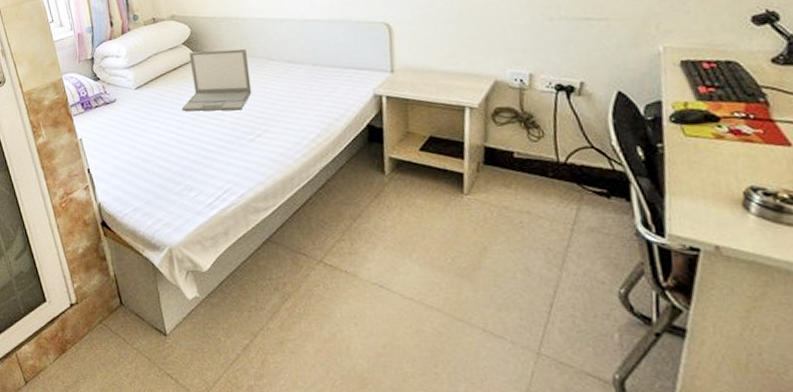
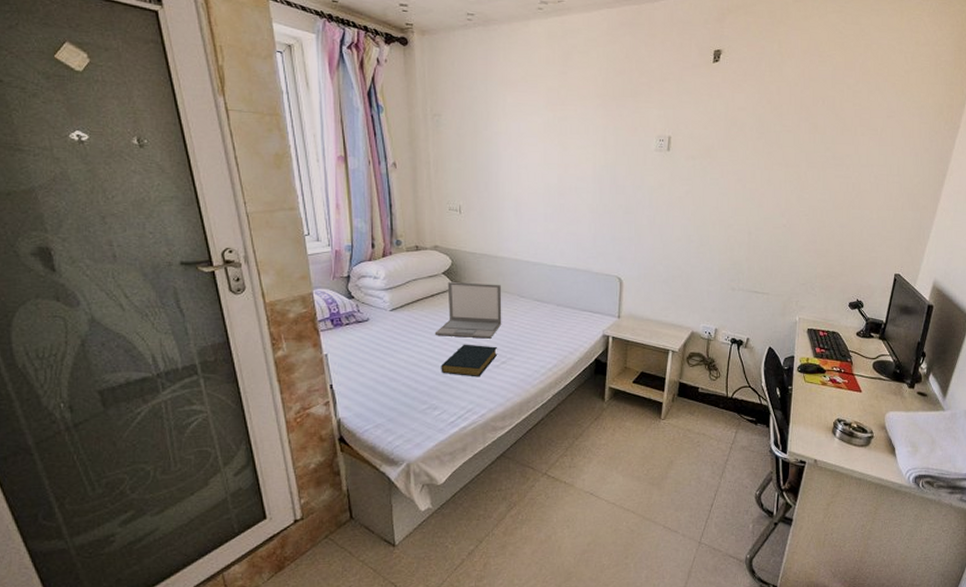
hardback book: none [192,117,252,154] -> present [441,344,498,377]

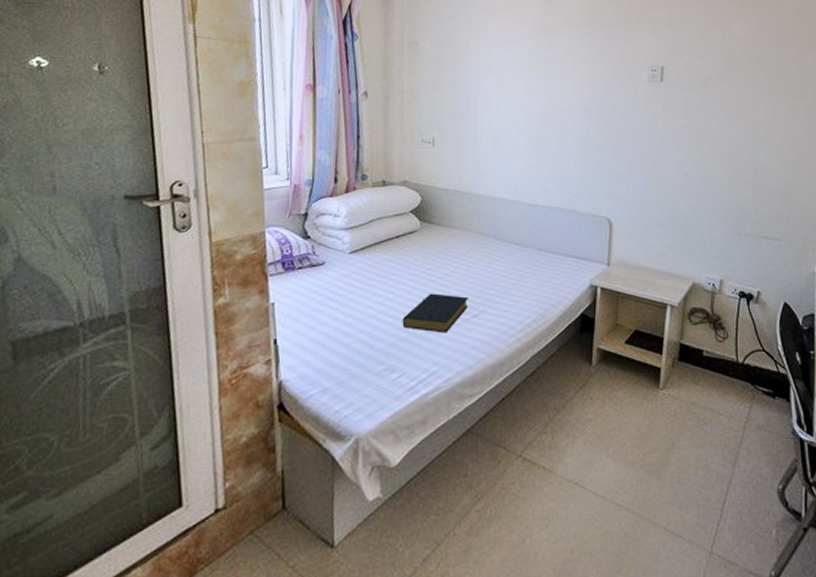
laptop: present [434,282,502,339] -> none [397,222,476,287]

